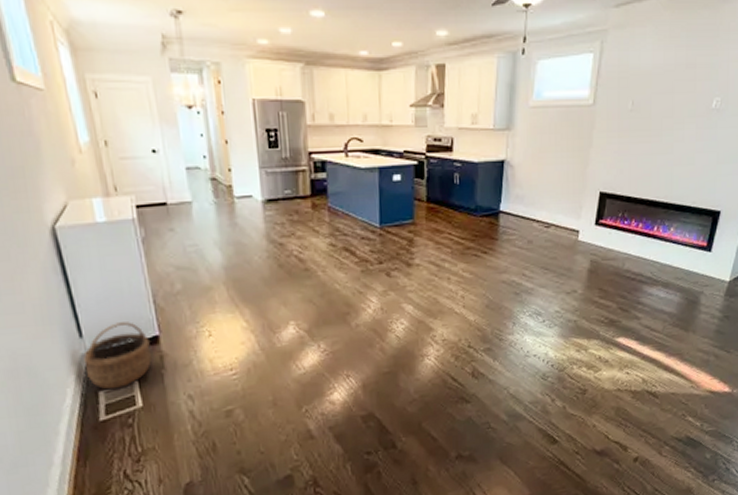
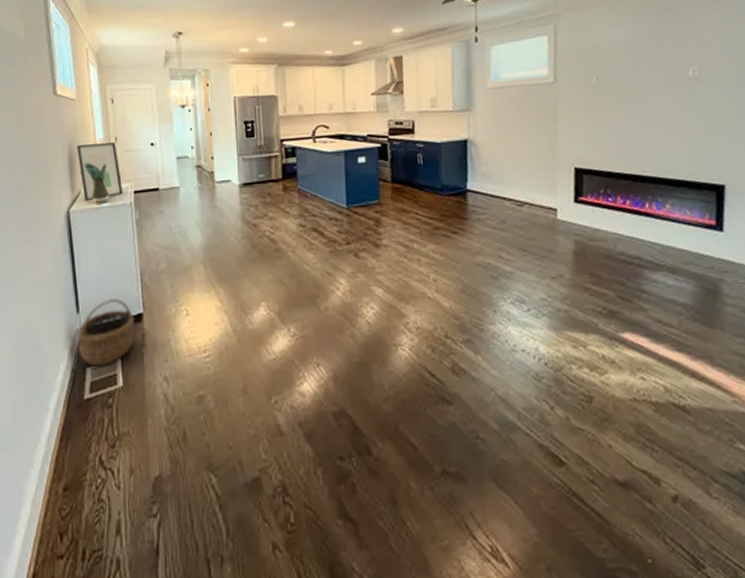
picture frame: none [54,145,123,217] -> present [77,141,123,202]
vase: none [66,169,105,221] -> present [83,161,109,205]

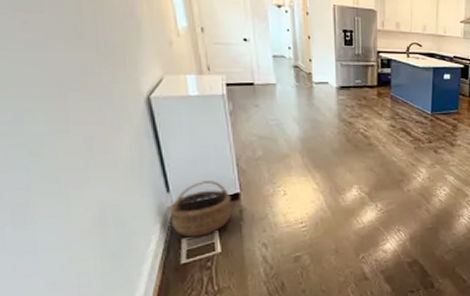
picture frame: present [77,141,123,202] -> none [154,30,214,89]
vase: present [83,161,109,205] -> none [164,48,198,94]

